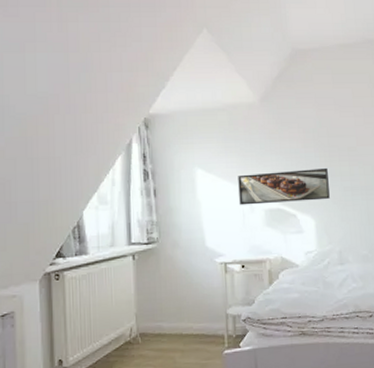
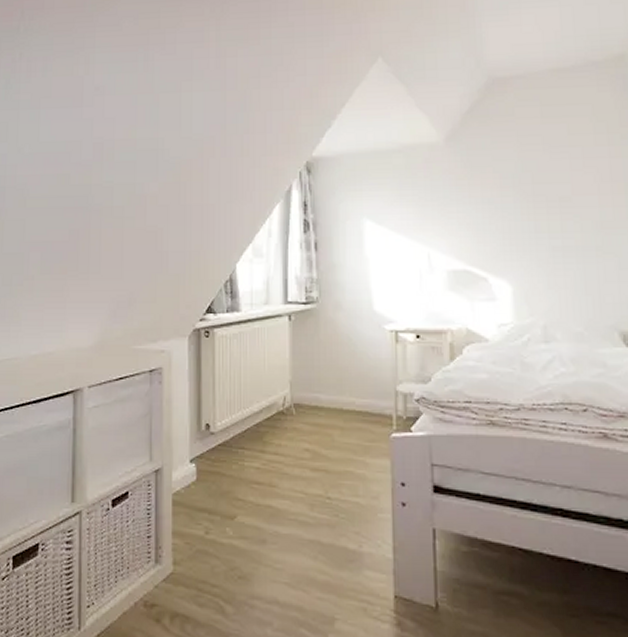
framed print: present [238,167,330,205] -> none [415,221,533,264]

